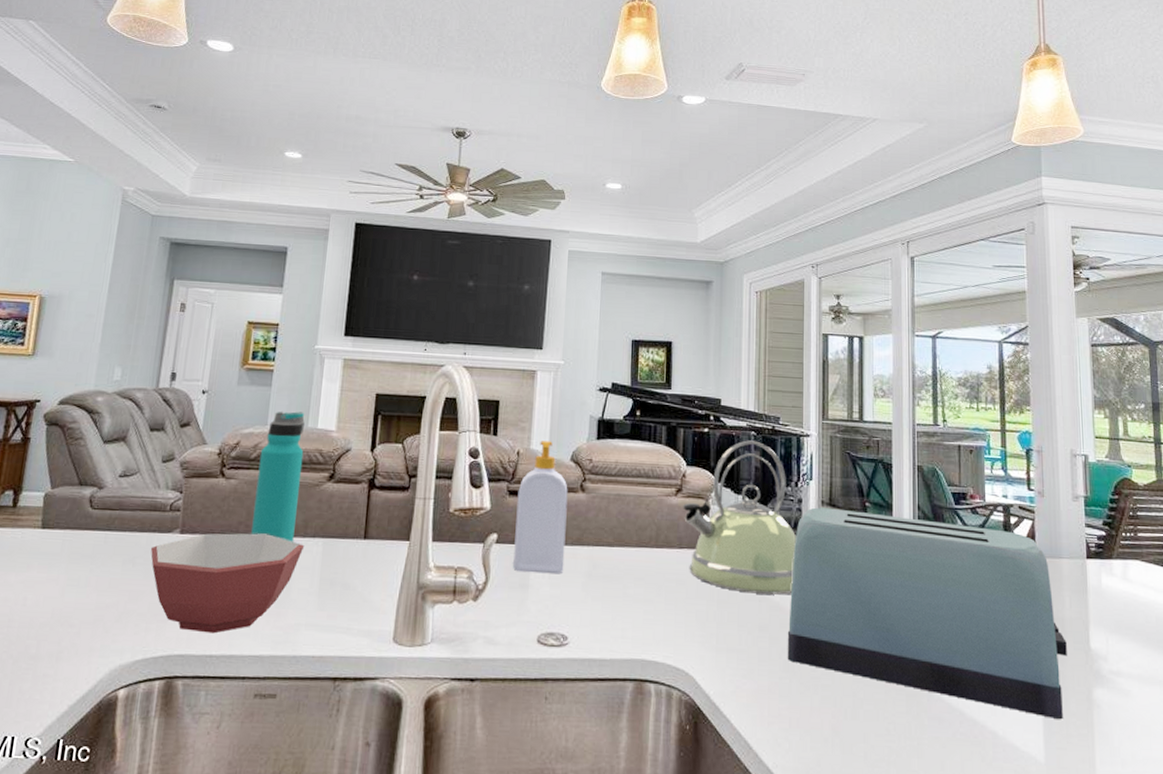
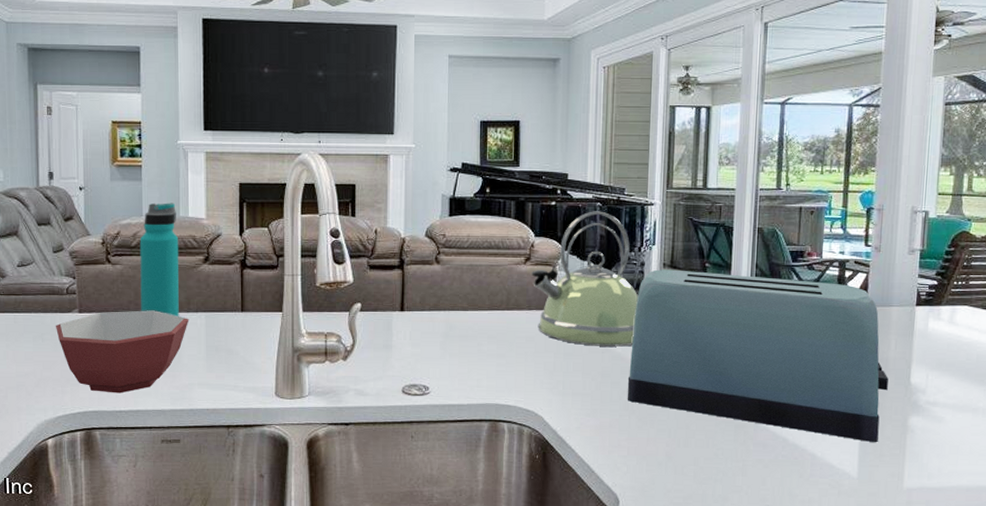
soap bottle: present [513,441,568,574] -> none [377,219,424,336]

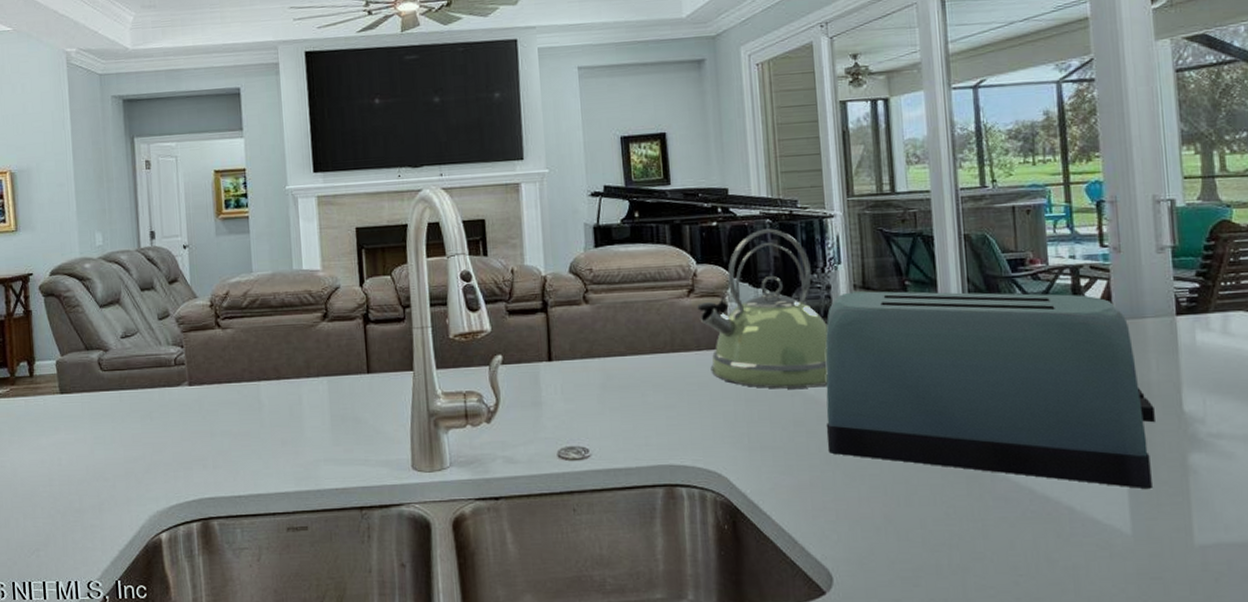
bowl: present [56,310,189,394] -> none [165,378,310,476]
water bottle: present [139,202,179,316] -> none [250,255,299,383]

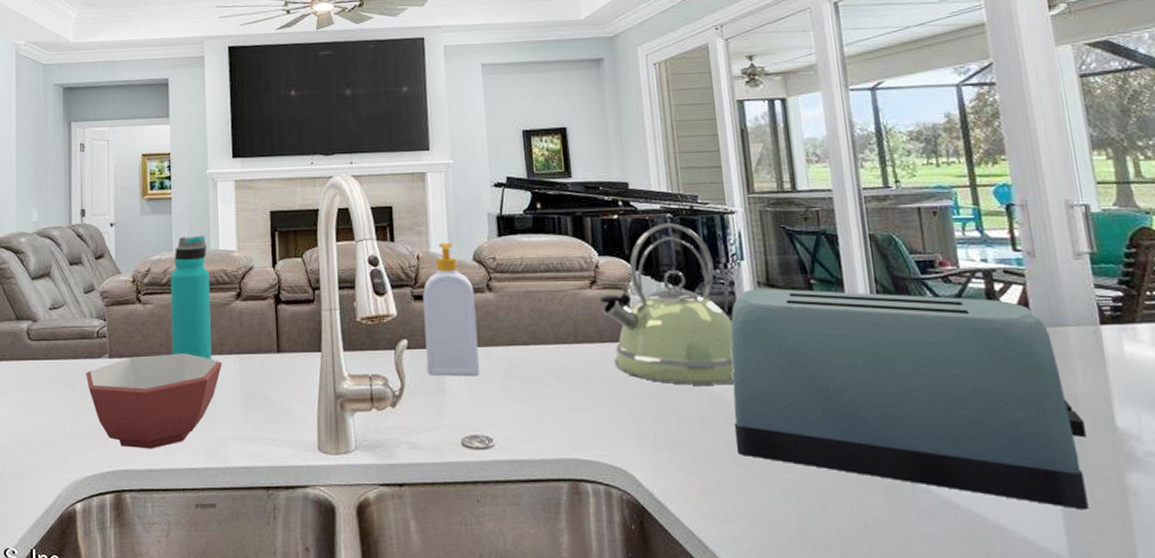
bowl: none [165,378,310,476] -> present [86,353,223,449]
water bottle: none [250,255,299,383] -> present [170,235,212,360]
soap bottle: none [517,255,576,390] -> present [422,242,480,377]

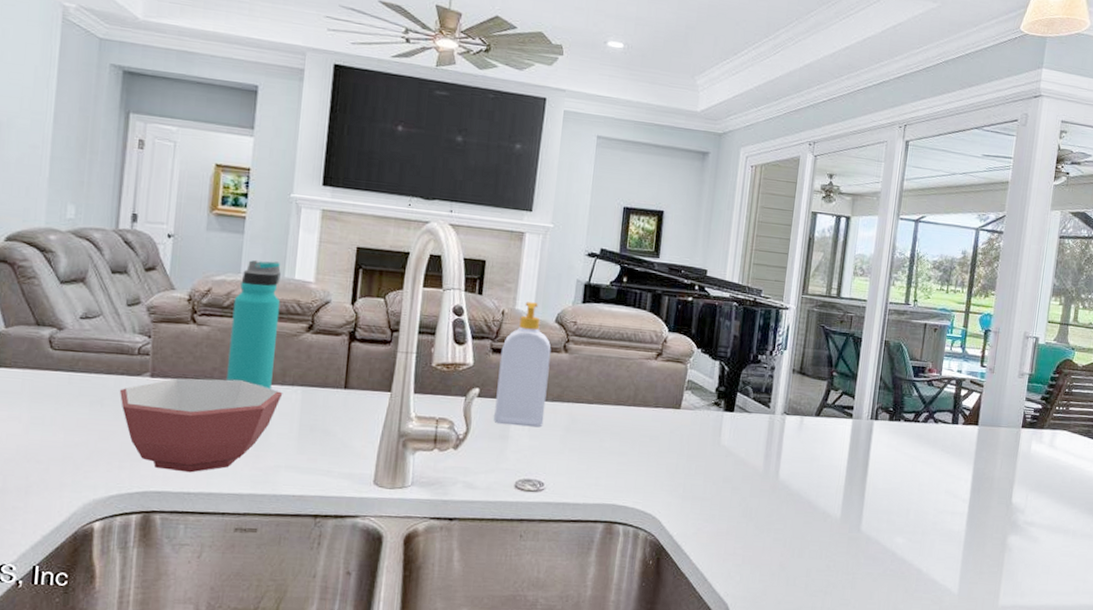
kettle: present [599,223,735,385] -> none [662,310,767,452]
toaster: present [730,288,1089,510] -> none [746,375,993,560]

